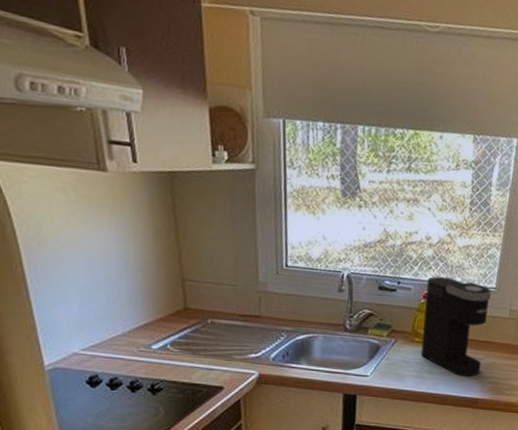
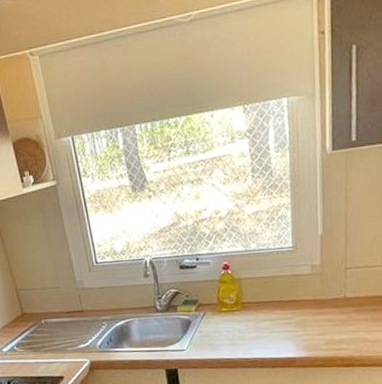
coffee maker: present [420,276,491,377] -> none [223,245,292,338]

